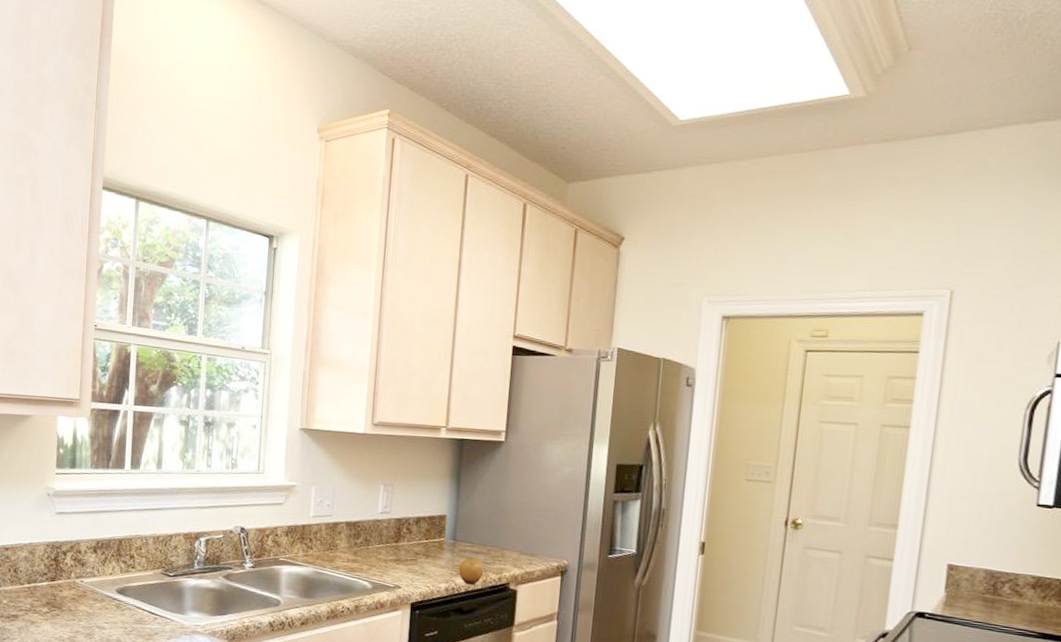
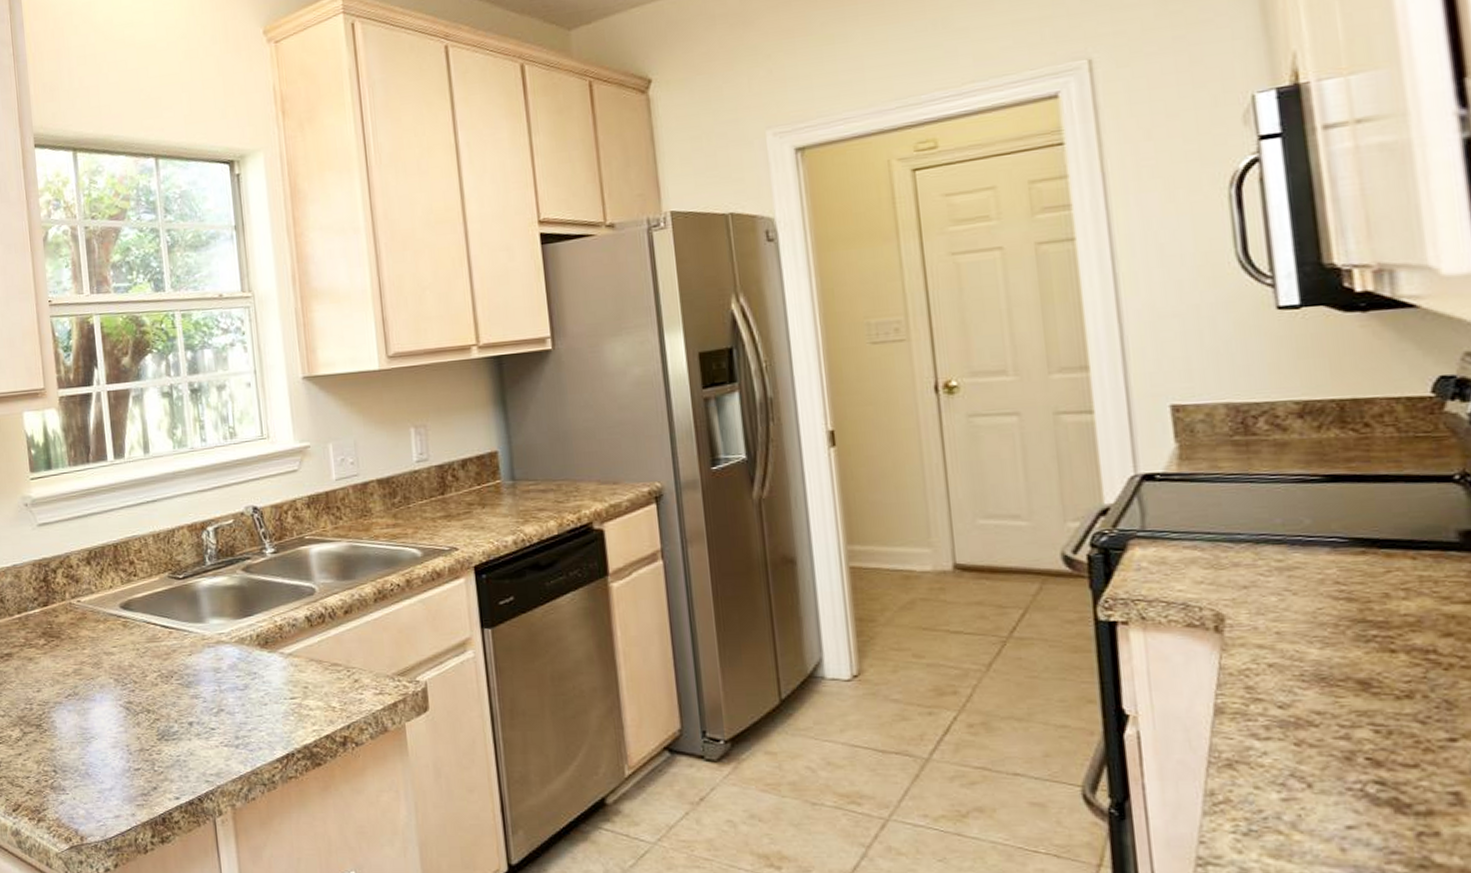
fruit: present [458,557,484,585] -> none [524,498,558,532]

